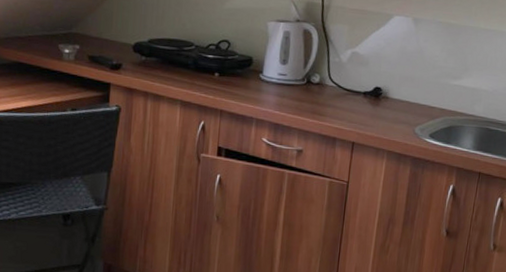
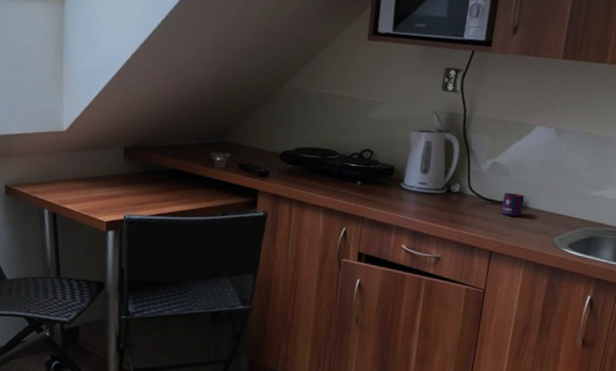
mug: none [362,83,385,107] -> present [501,192,525,217]

